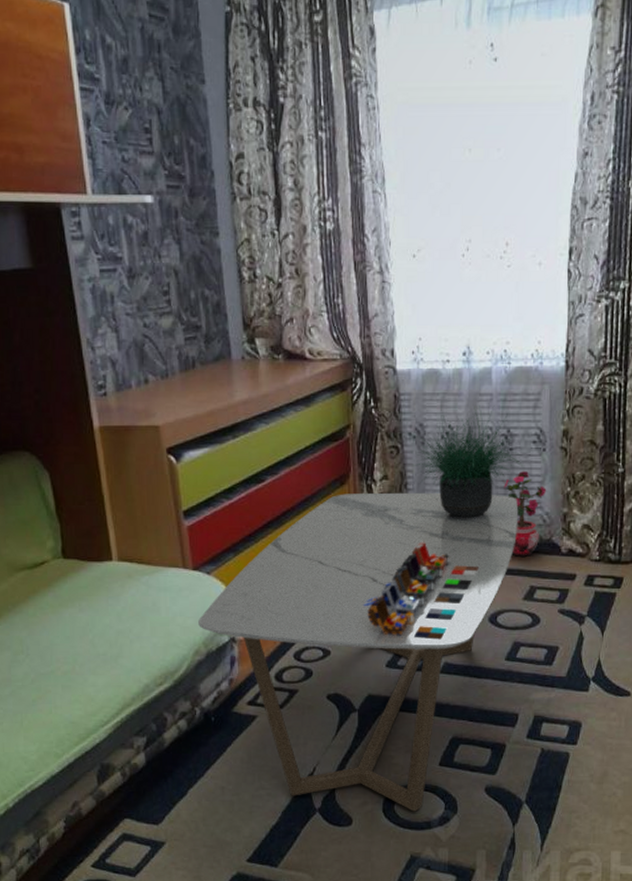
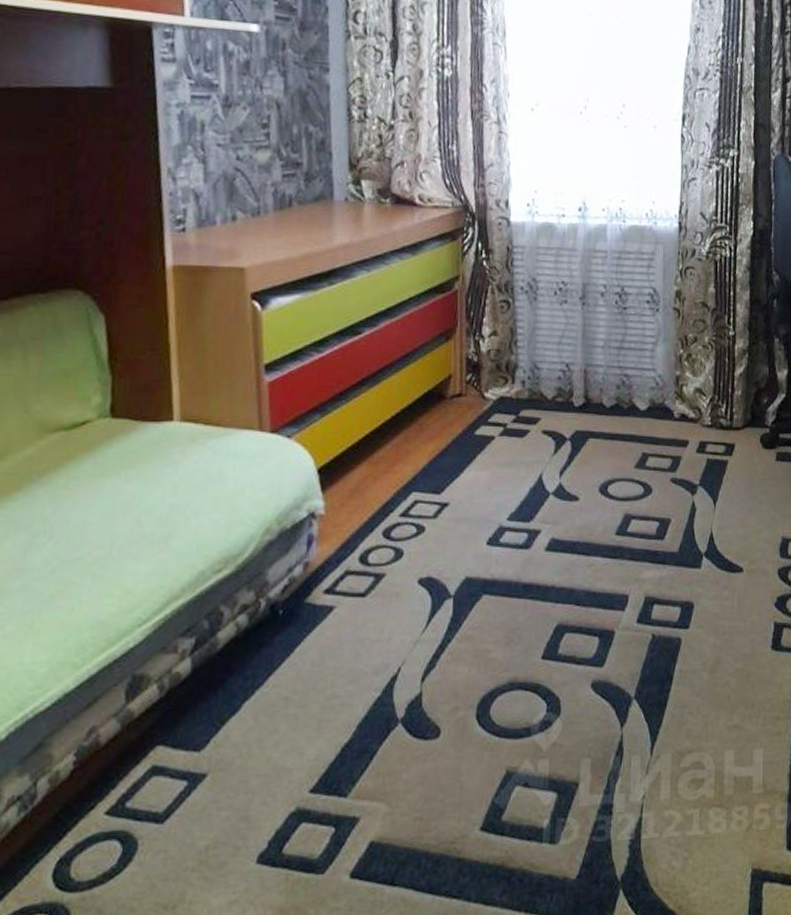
coffee table: present [198,492,519,812] -> none [272,349,632,717]
treasure chest: present [363,541,480,640] -> none [465,403,591,513]
potted plant: present [408,403,524,518] -> none [520,258,637,379]
potted plant: present [502,471,547,557] -> none [616,331,660,421]

